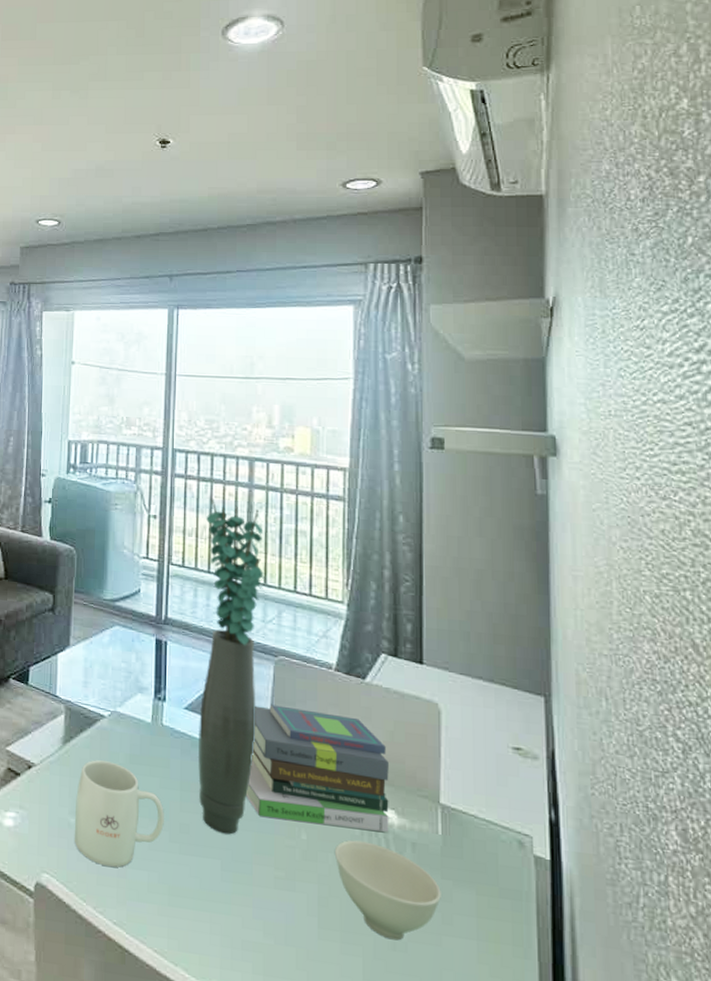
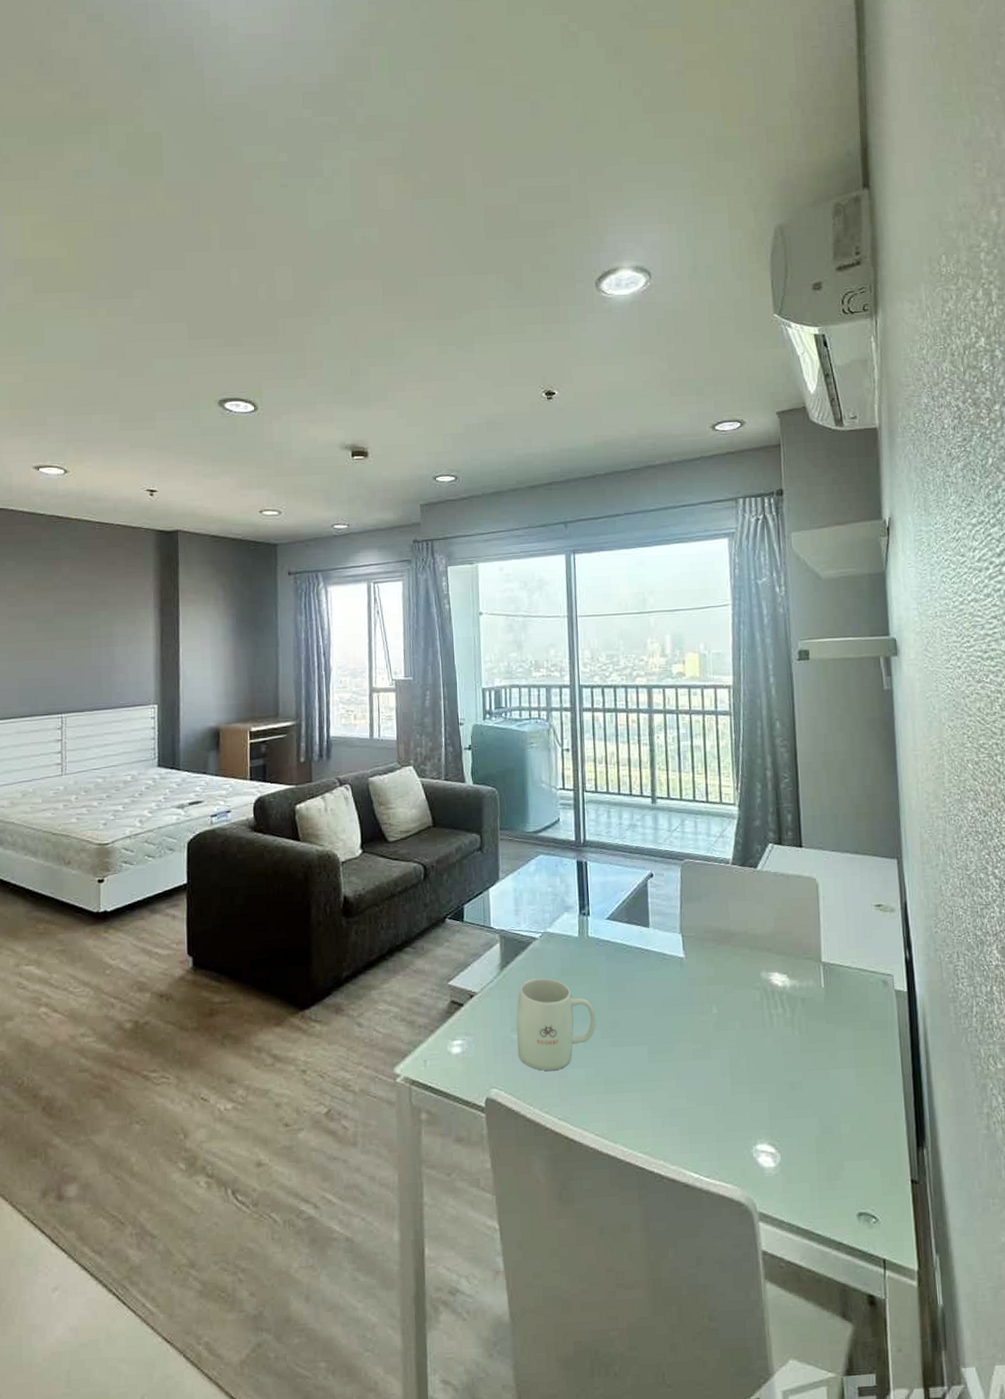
vase: present [197,498,266,834] -> none [613,726,670,1022]
books: present [245,704,389,832] -> none [664,902,783,1000]
bowl: present [334,840,441,941] -> none [740,1005,827,1082]

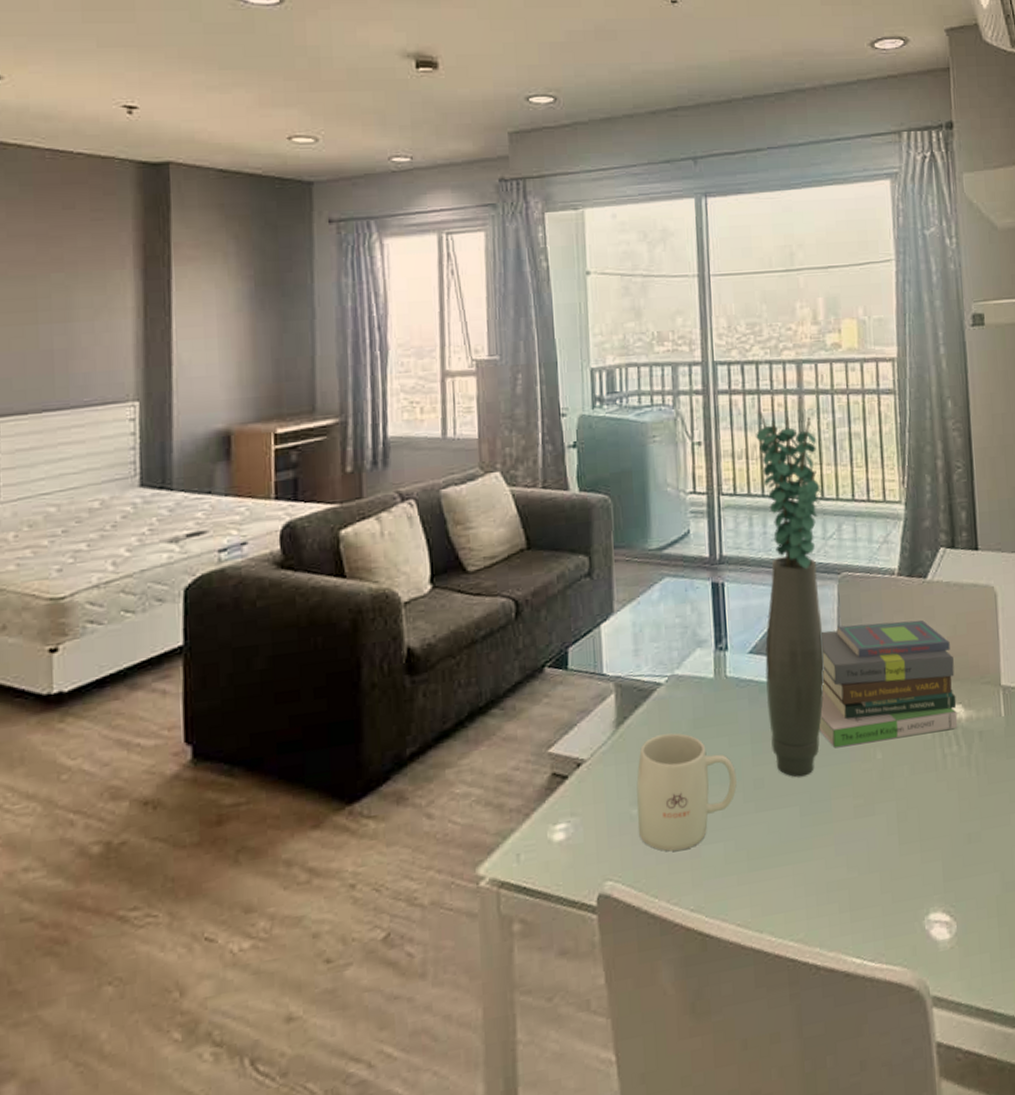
vase: none [613,726,670,1022] -> present [755,412,825,777]
books: none [664,902,783,1000] -> present [819,620,958,747]

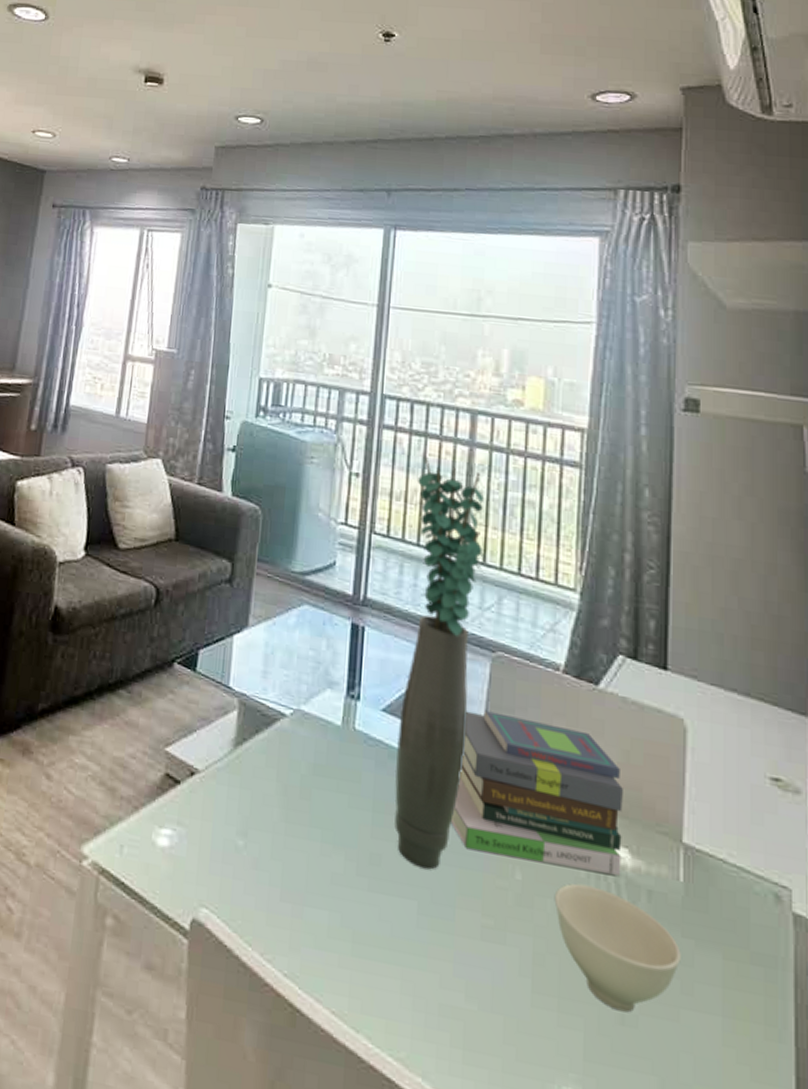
mug: present [636,733,737,852] -> none [242,768,352,905]
bowl: none [909,742,1008,834] -> present [554,883,681,1013]

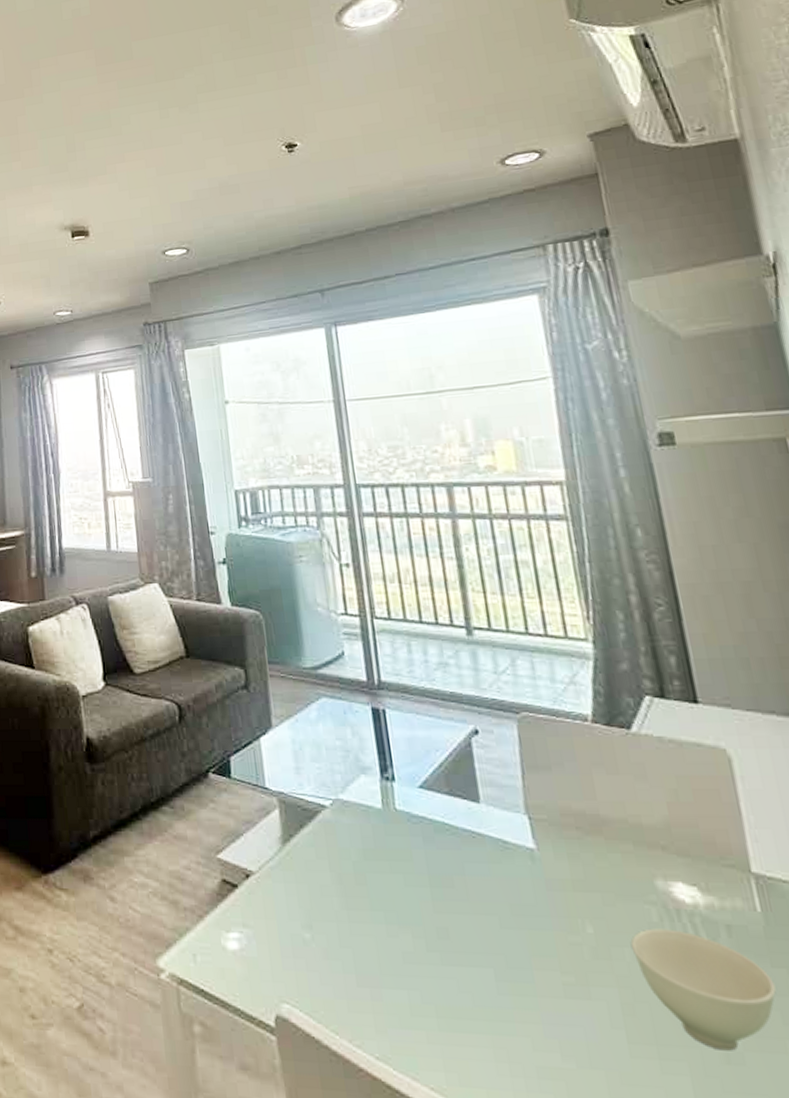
vase: present [394,456,485,869] -> none [406,535,513,936]
books: present [450,710,623,875] -> none [502,772,695,915]

